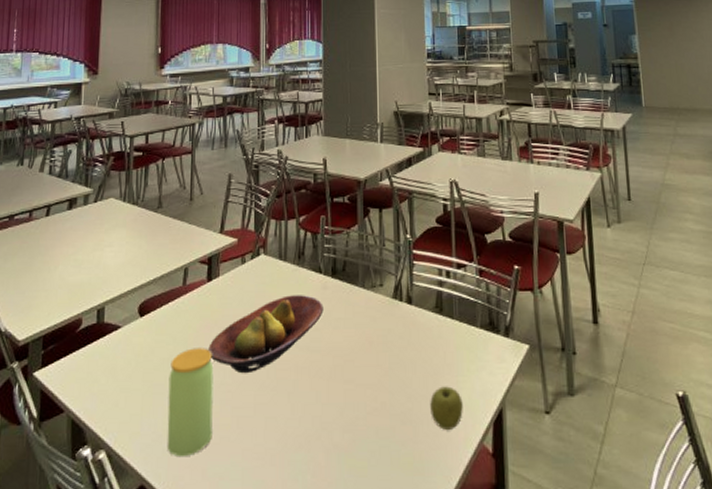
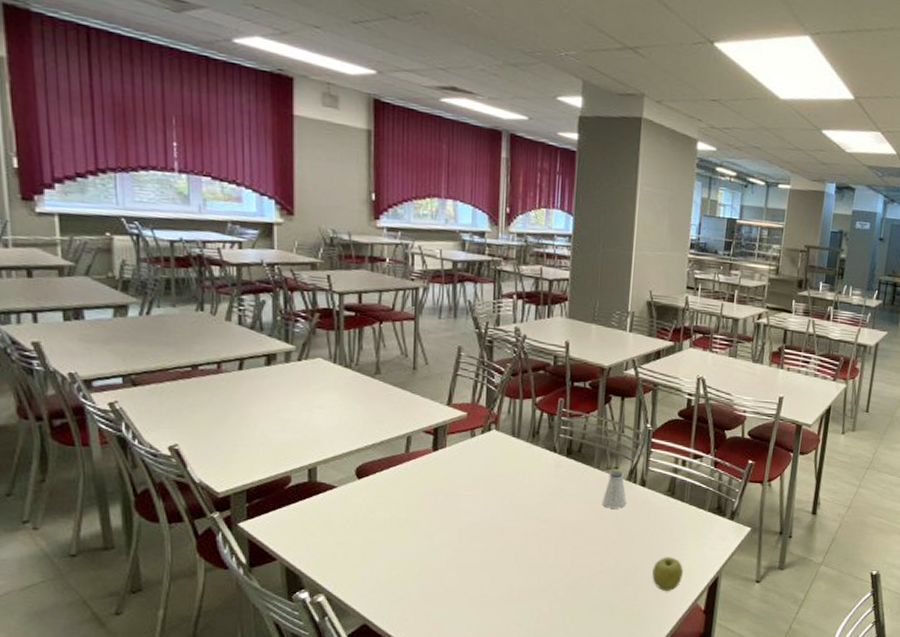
jar: present [167,348,214,458] -> none [390,511,439,603]
fruit bowl: present [208,295,324,374] -> none [434,470,556,537]
saltshaker: none [371,289,394,332] -> present [602,471,627,509]

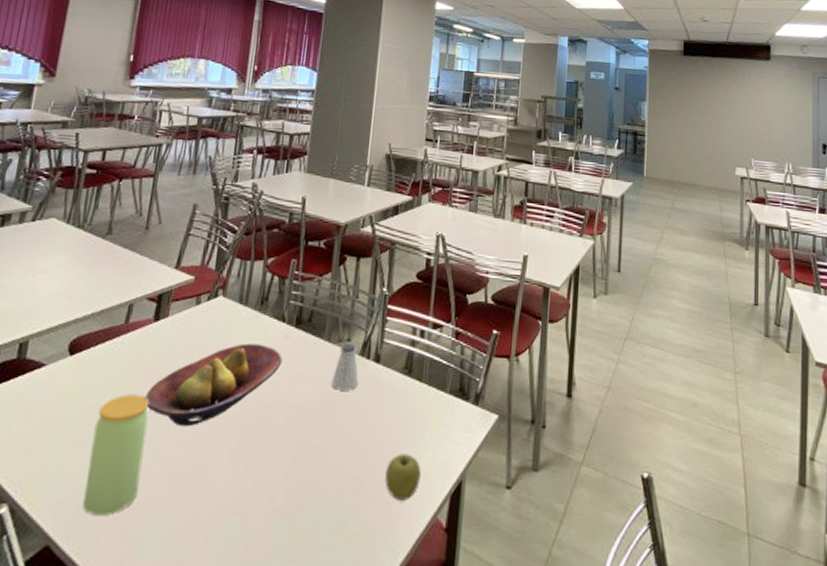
jar: none [390,511,439,603] -> present [82,394,149,517]
fruit bowl: none [434,470,556,537] -> present [145,343,283,427]

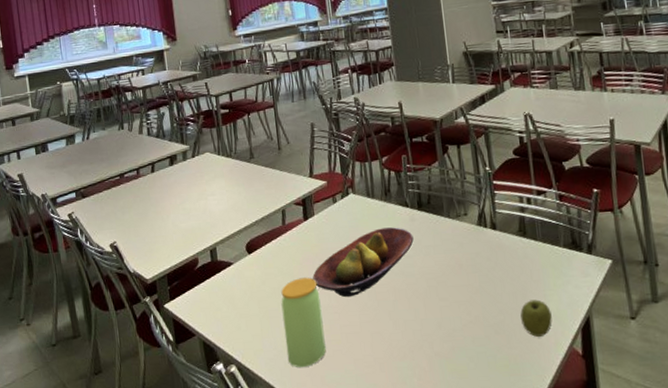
saltshaker: present [332,344,359,391] -> none [458,217,481,256]

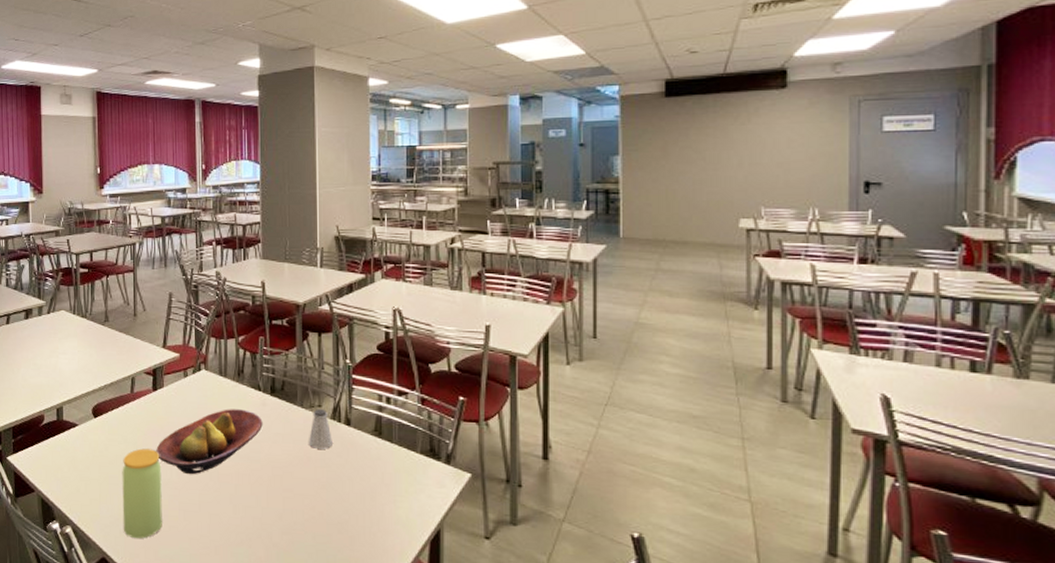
saltshaker: none [458,217,481,256] -> present [309,409,332,449]
apple: present [520,299,552,337] -> none [367,503,400,543]

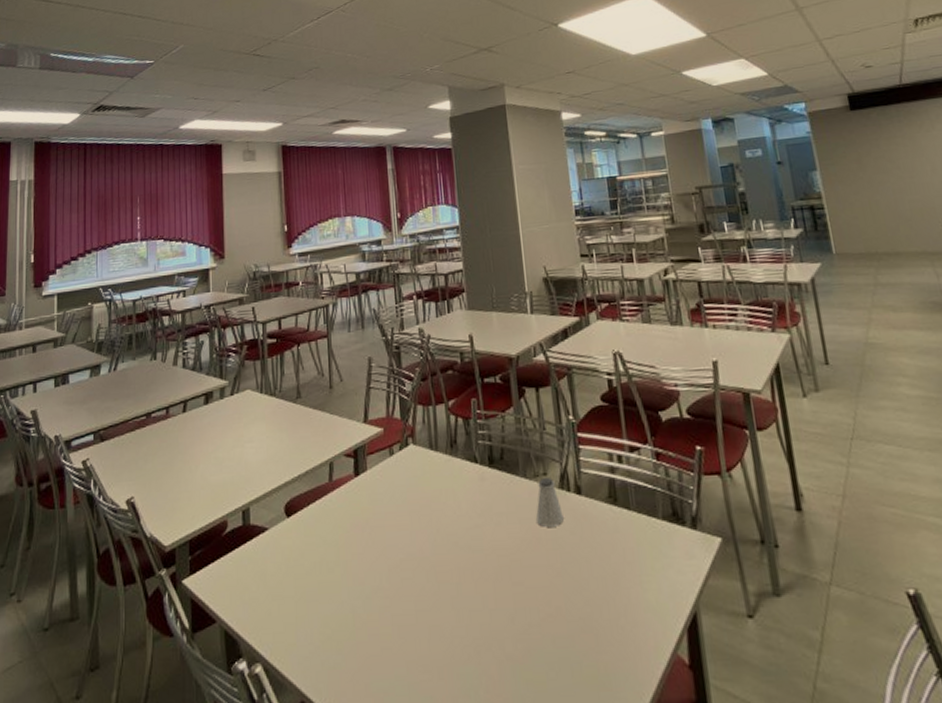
jar: present [122,448,162,539] -> none [322,549,373,671]
fruit bowl: present [156,409,263,475] -> none [361,488,483,578]

